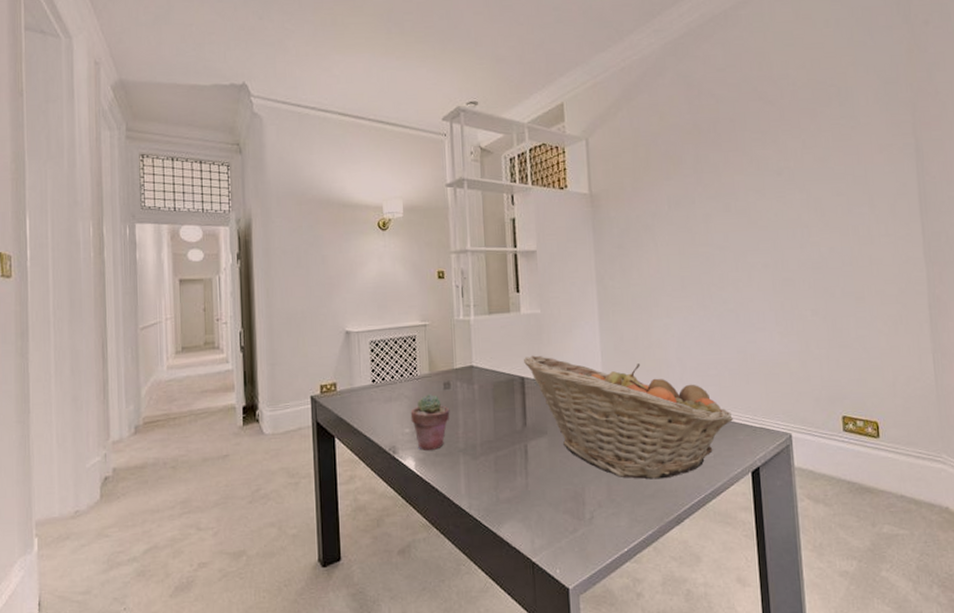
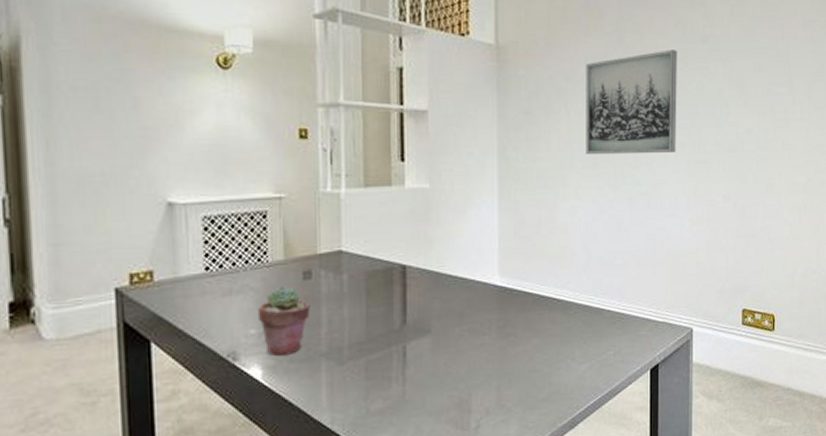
fruit basket: present [524,355,734,480] -> none [407,239,637,382]
wall art: none [669,183,760,279] -> present [586,50,677,154]

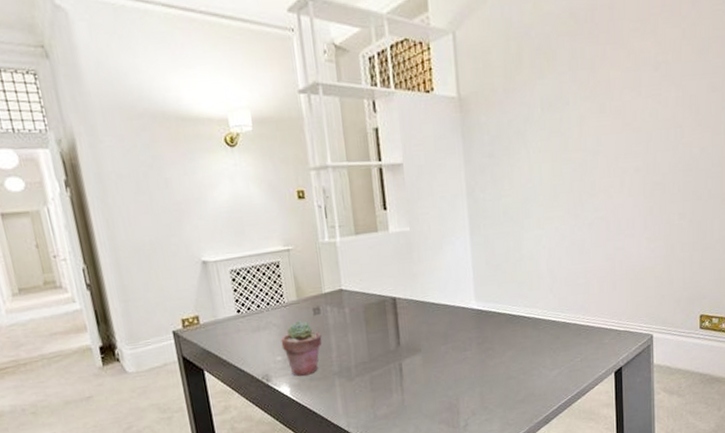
wall art: present [586,50,677,154] -> none [542,80,632,188]

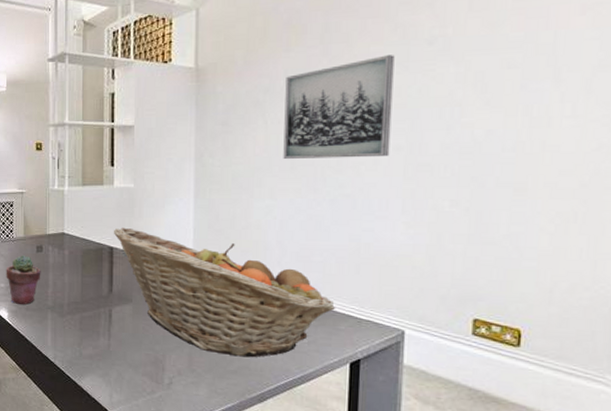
fruit basket: none [395,275,600,387] -> present [114,227,336,358]
wall art: none [542,80,632,188] -> present [283,55,395,159]

